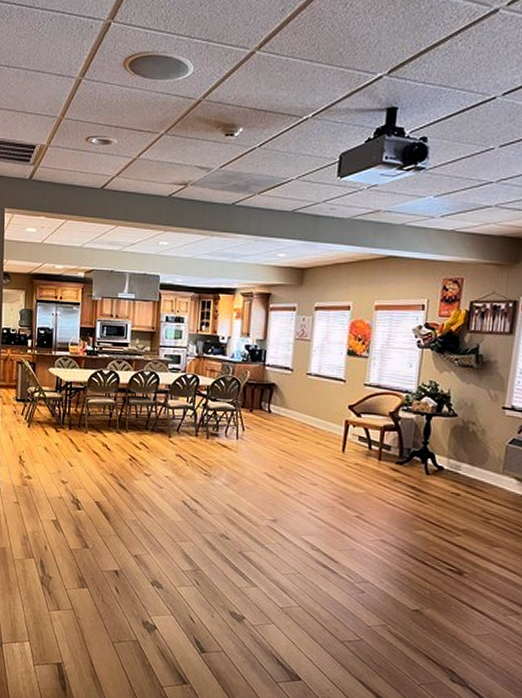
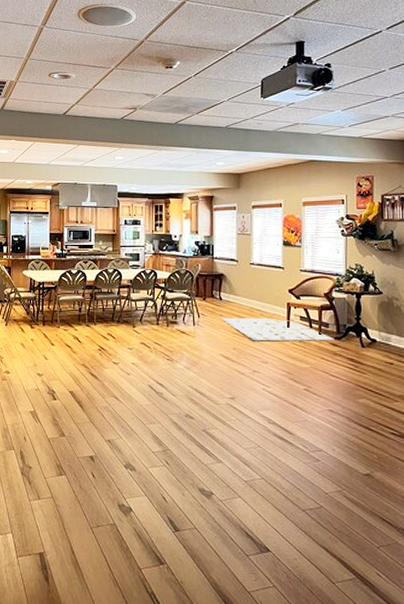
rug: none [268,433,396,465] -> present [221,317,335,341]

